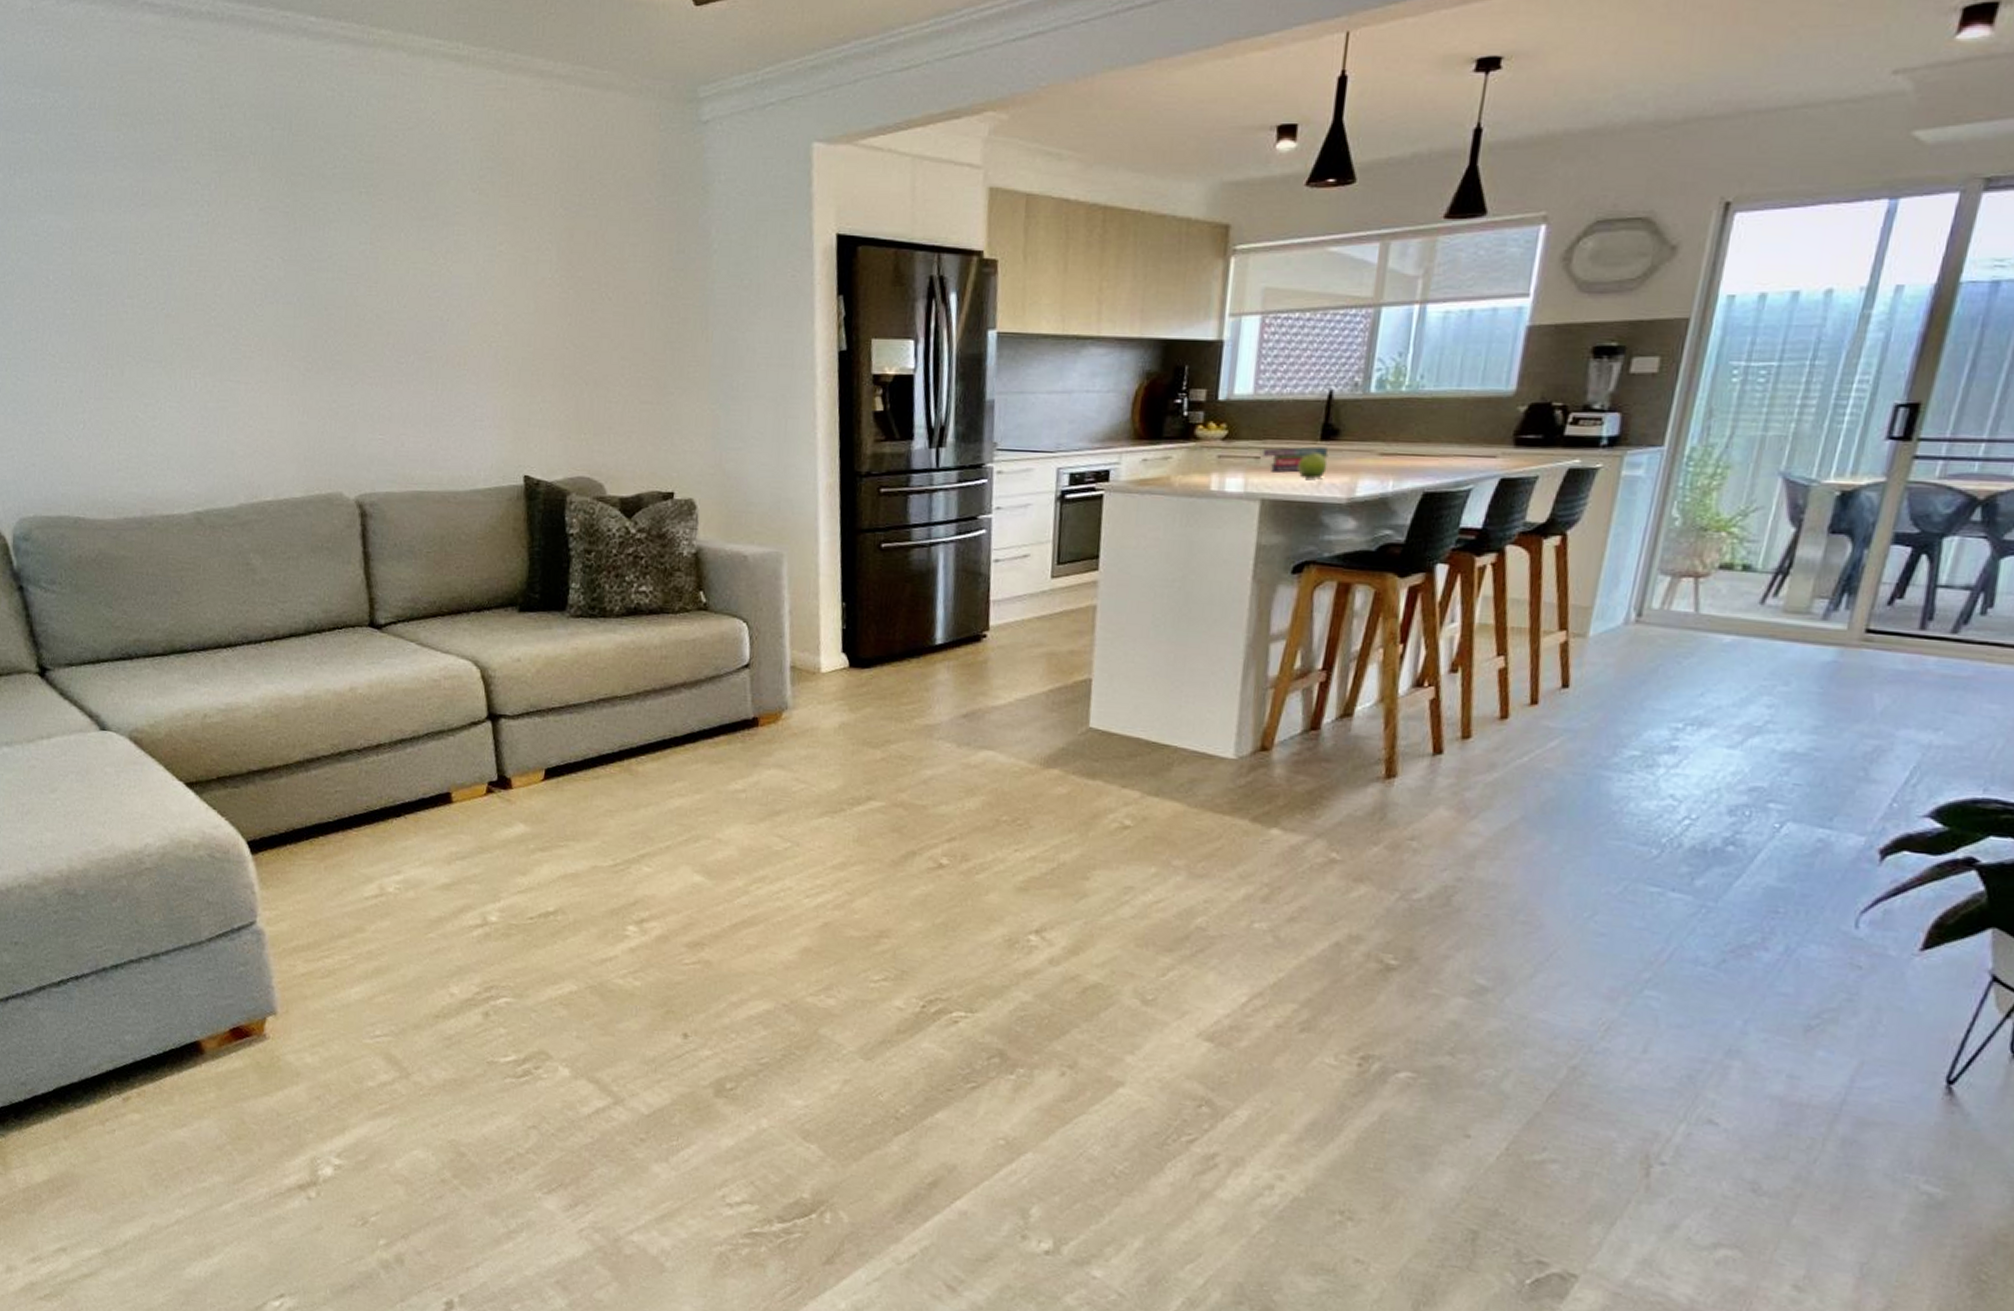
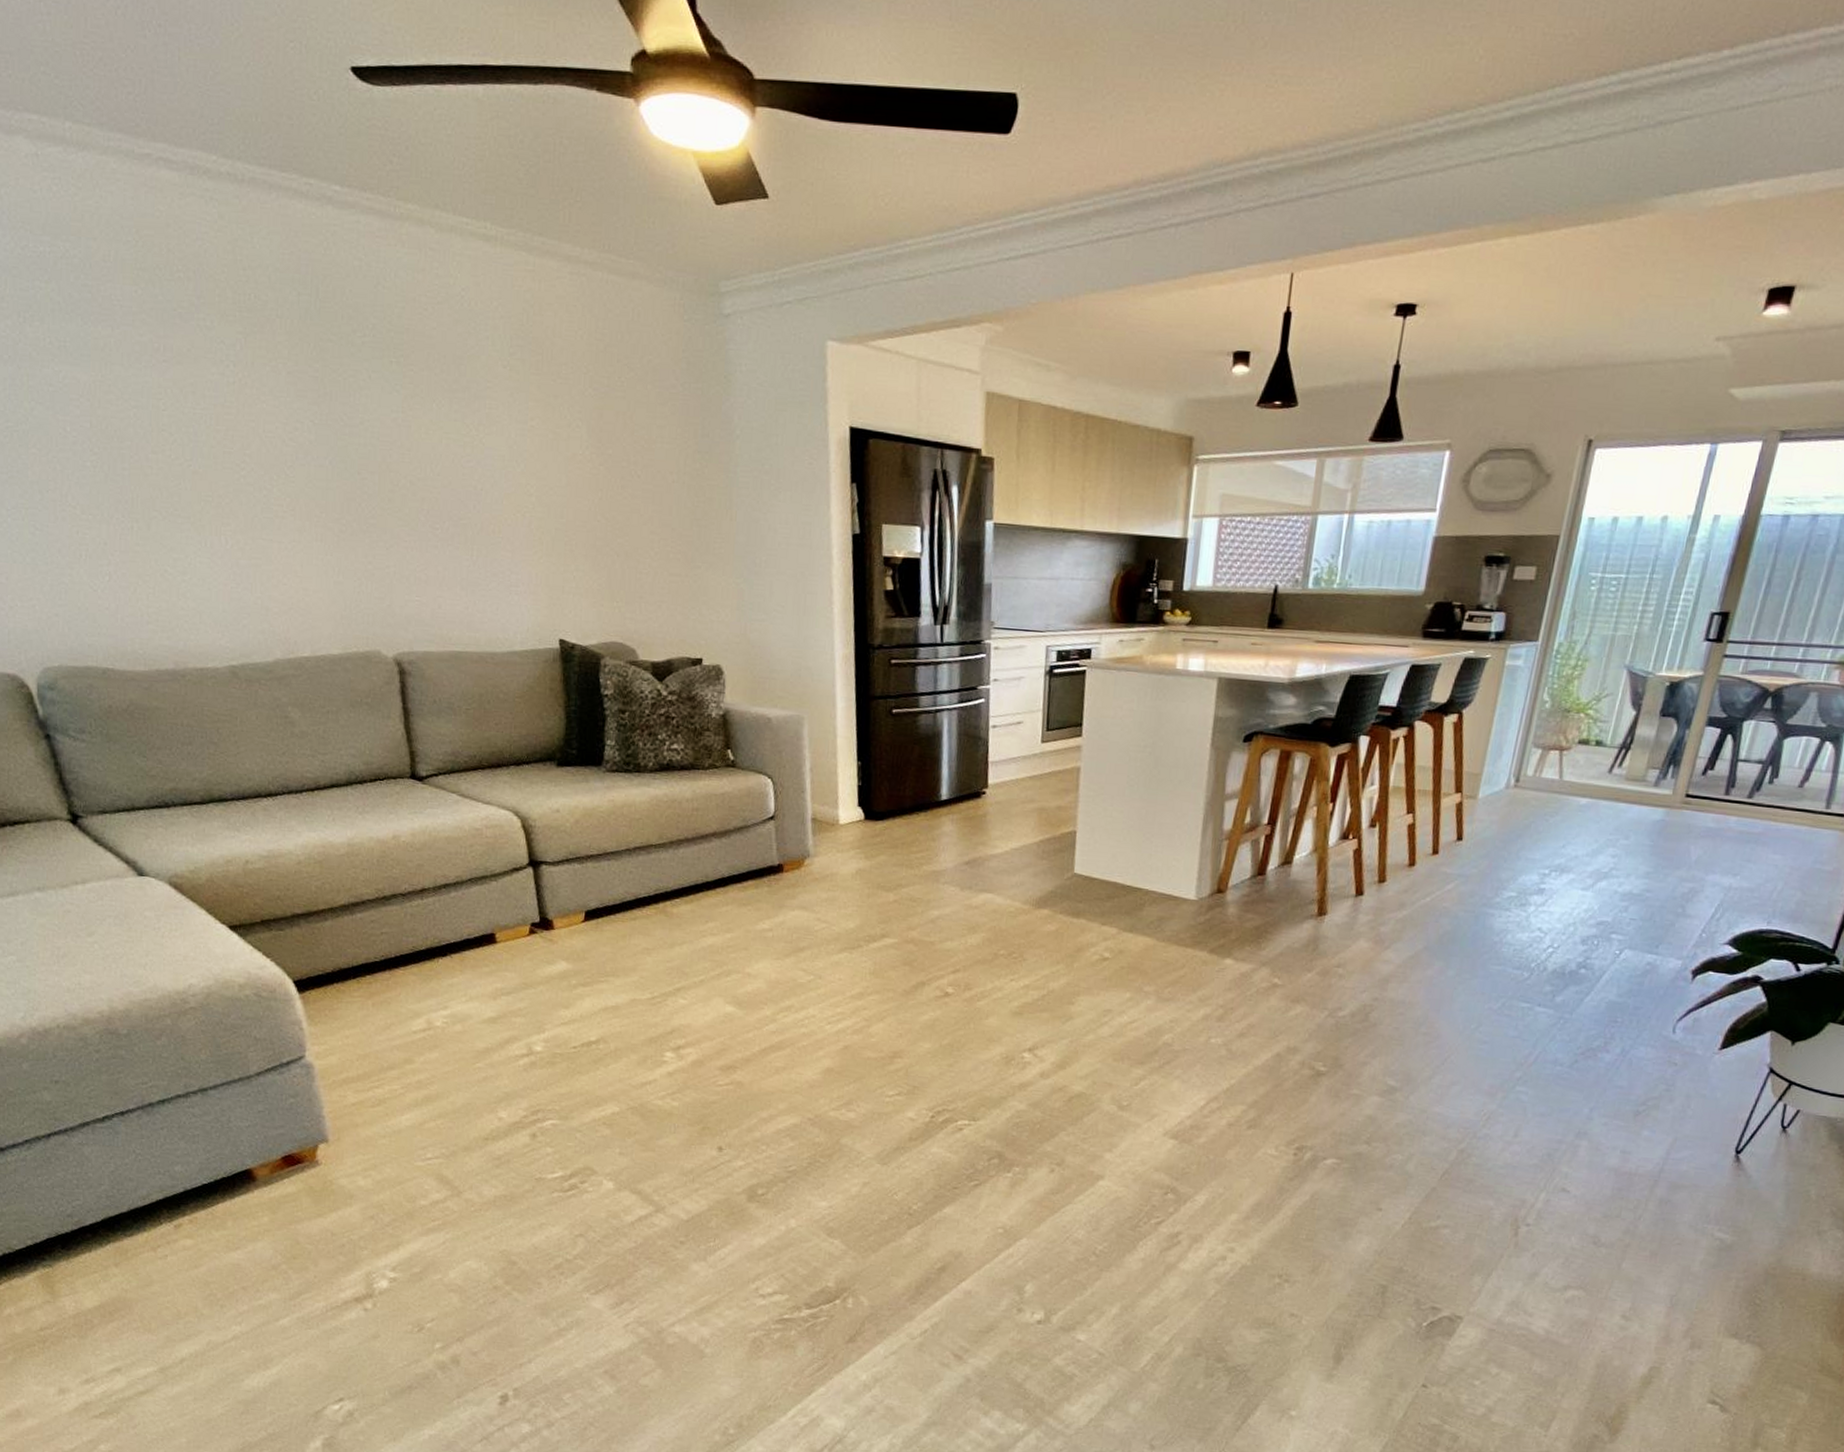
books: present [1259,446,1329,474] -> none [1217,633,1274,656]
fruit: present [1298,452,1328,479] -> none [1249,638,1273,662]

